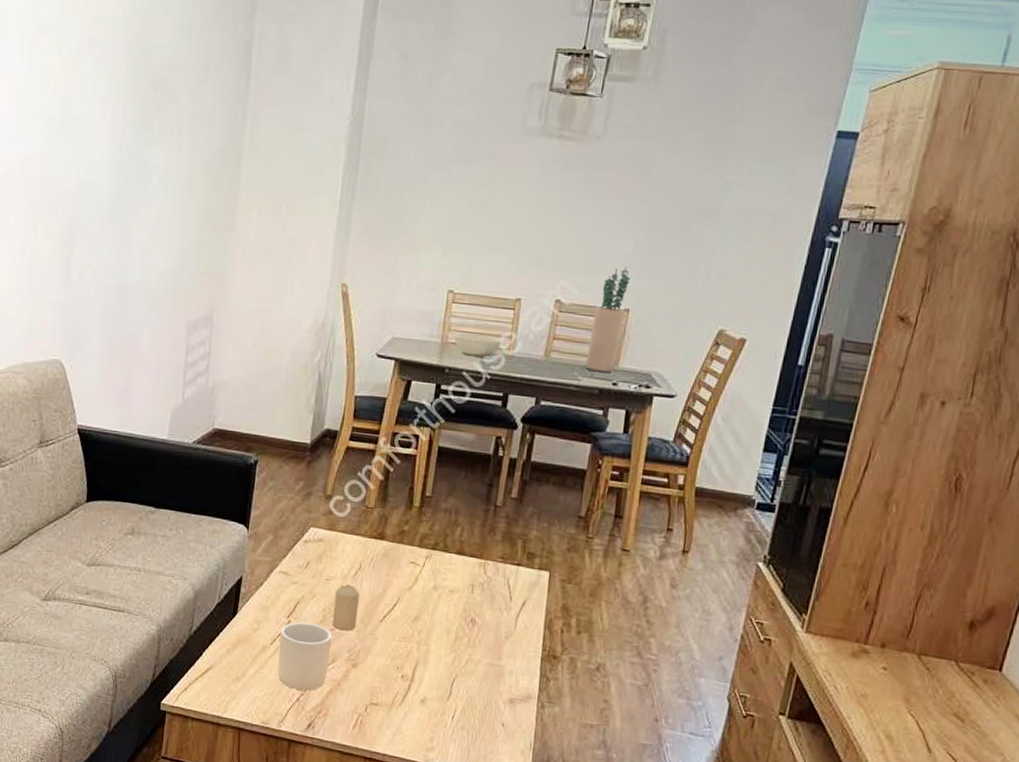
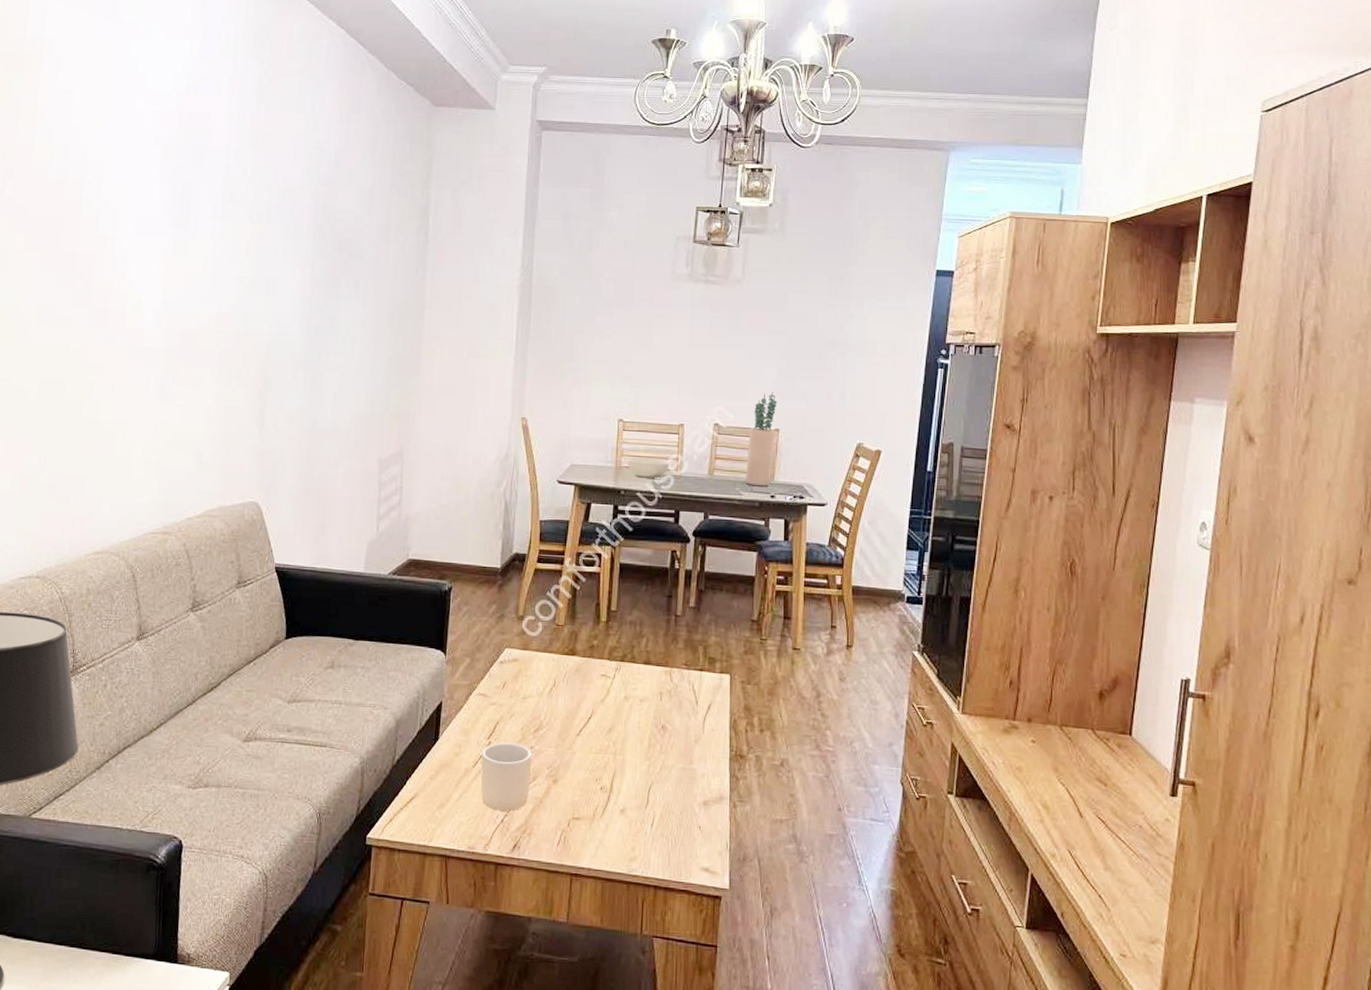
candle: present [331,584,360,631] -> none [531,701,556,748]

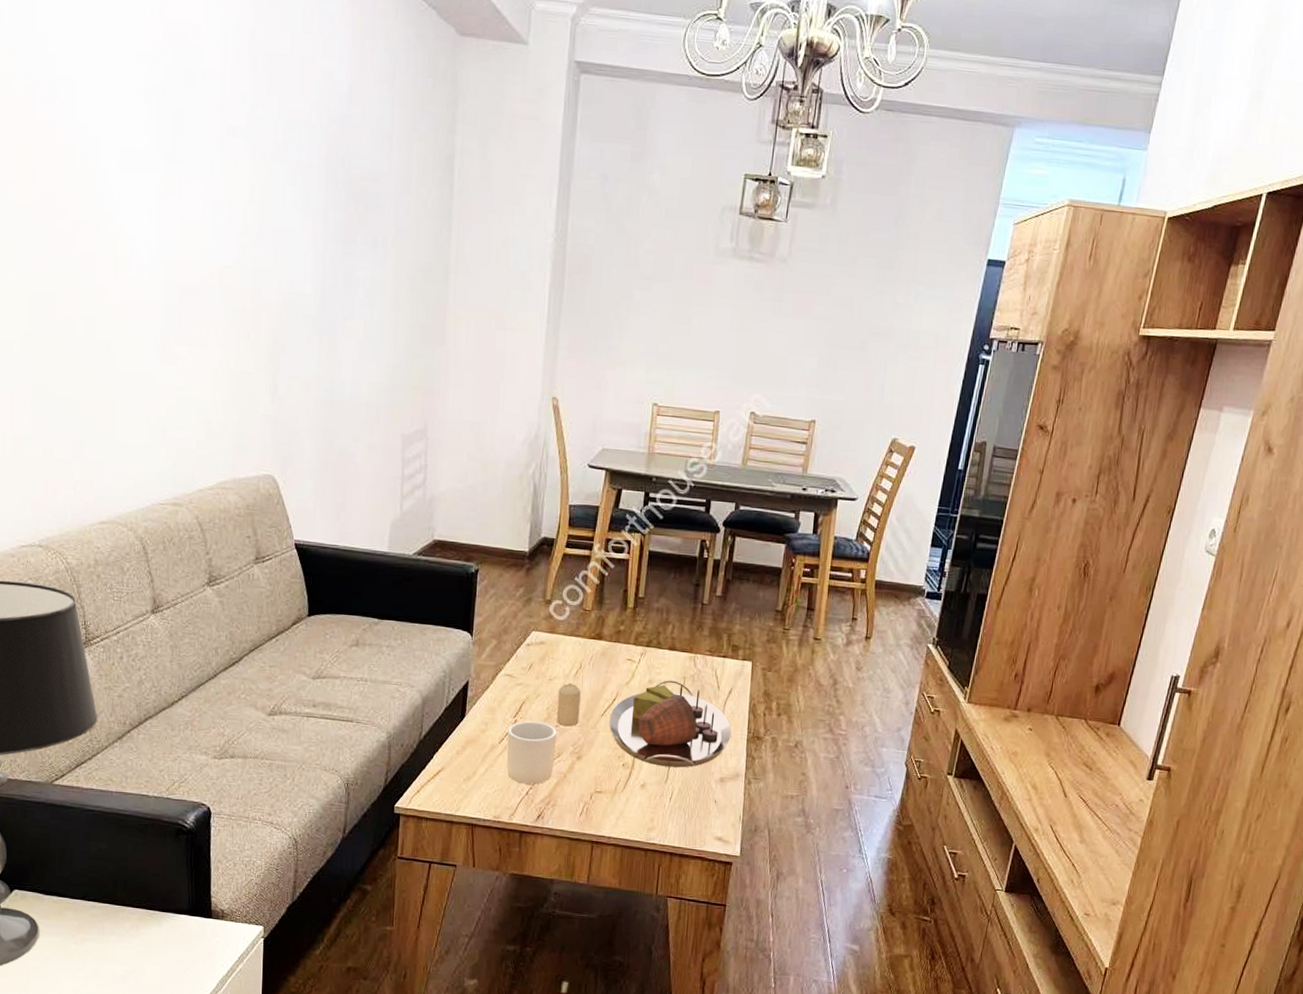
candle: none [531,701,556,748] -> present [556,682,581,727]
serving tray: none [585,696,713,791] -> present [609,680,732,768]
bowl: present [627,458,670,479] -> none [660,444,704,467]
vase: present [746,392,777,487] -> none [778,381,816,479]

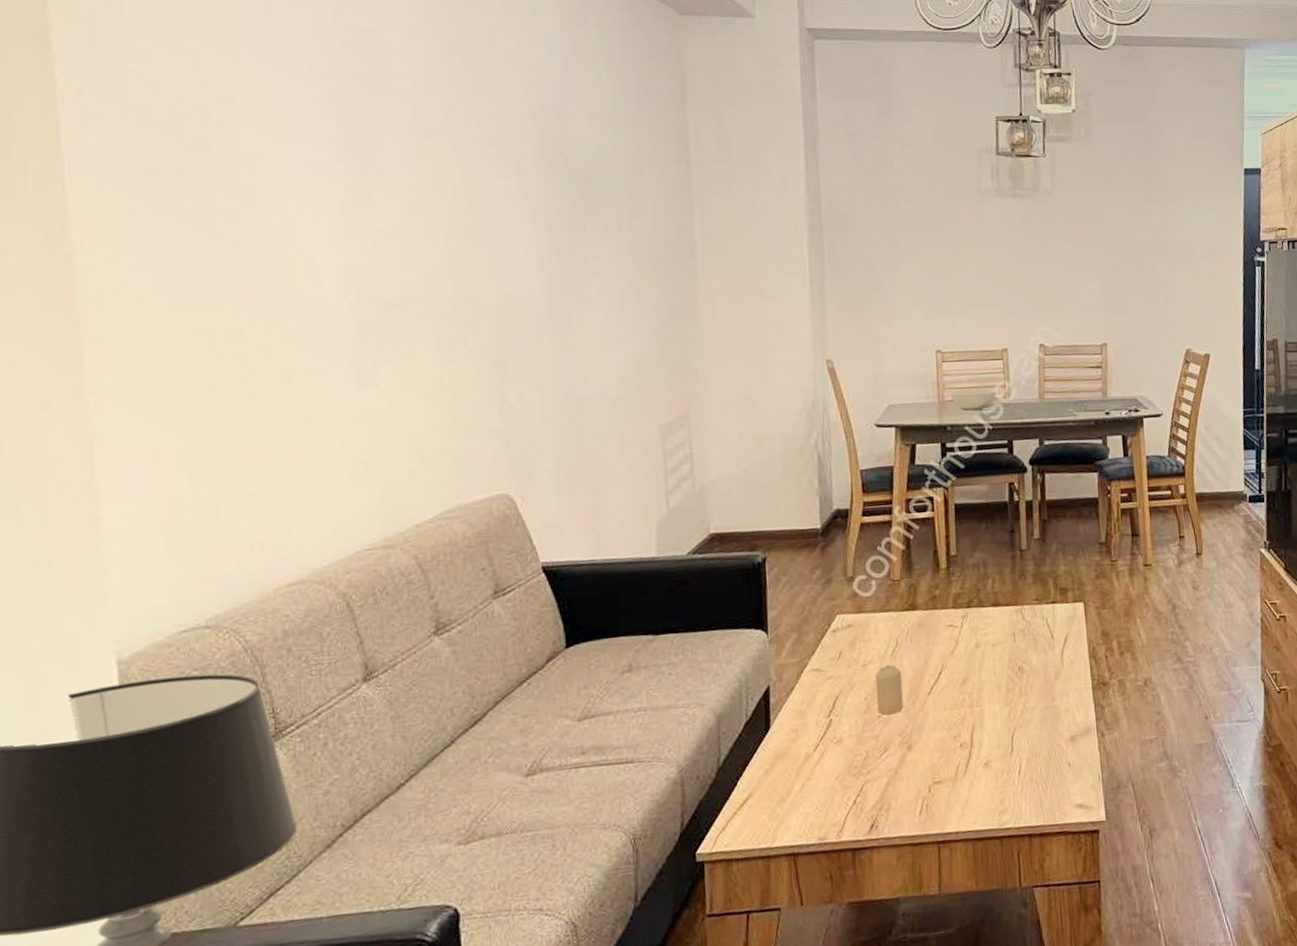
mug: present [506,720,558,784] -> none [822,715,882,793]
serving tray: present [609,680,732,768] -> none [937,639,1075,738]
bowl: none [660,444,704,467] -> present [950,388,997,411]

